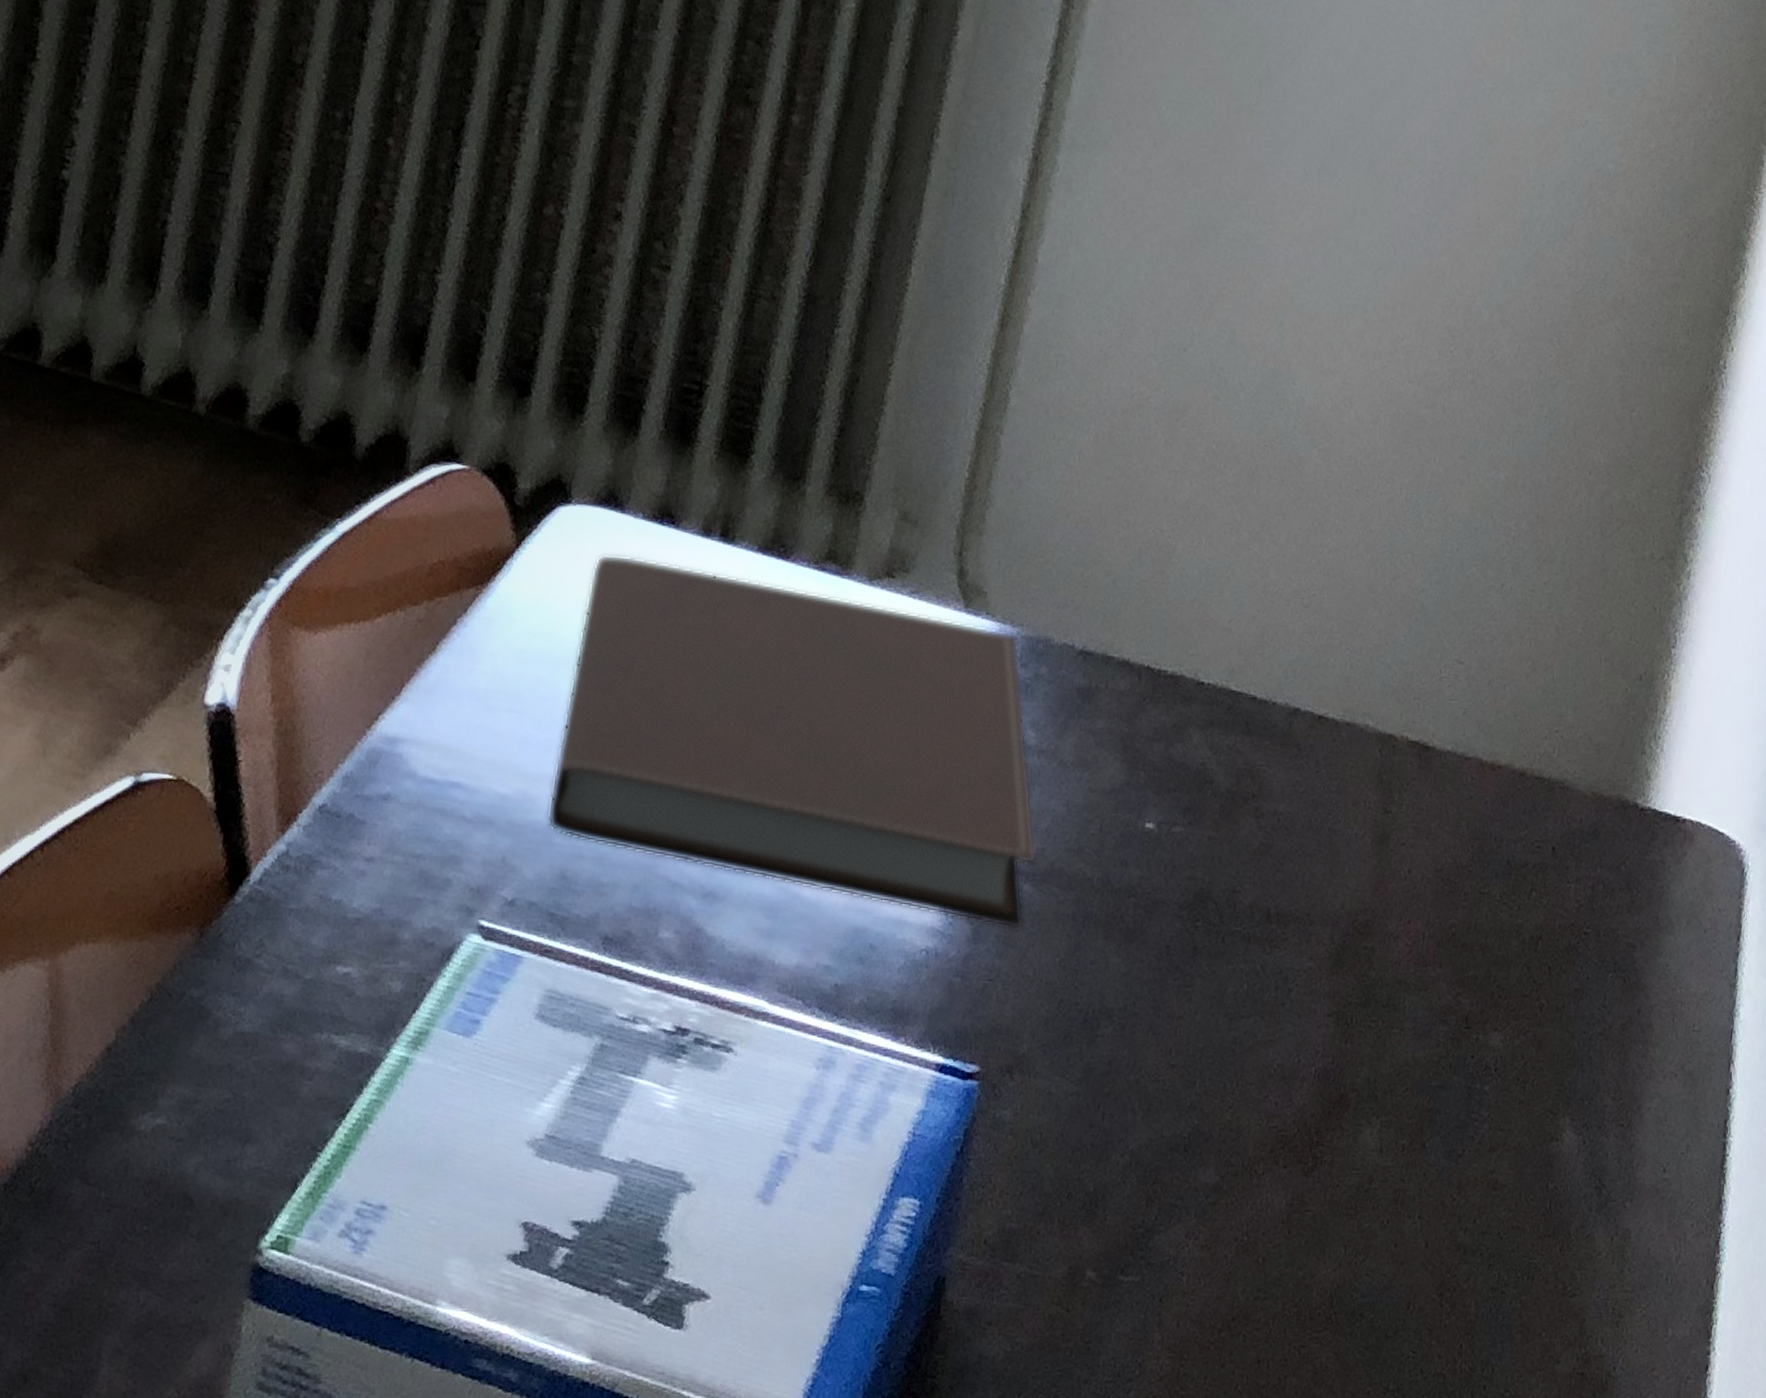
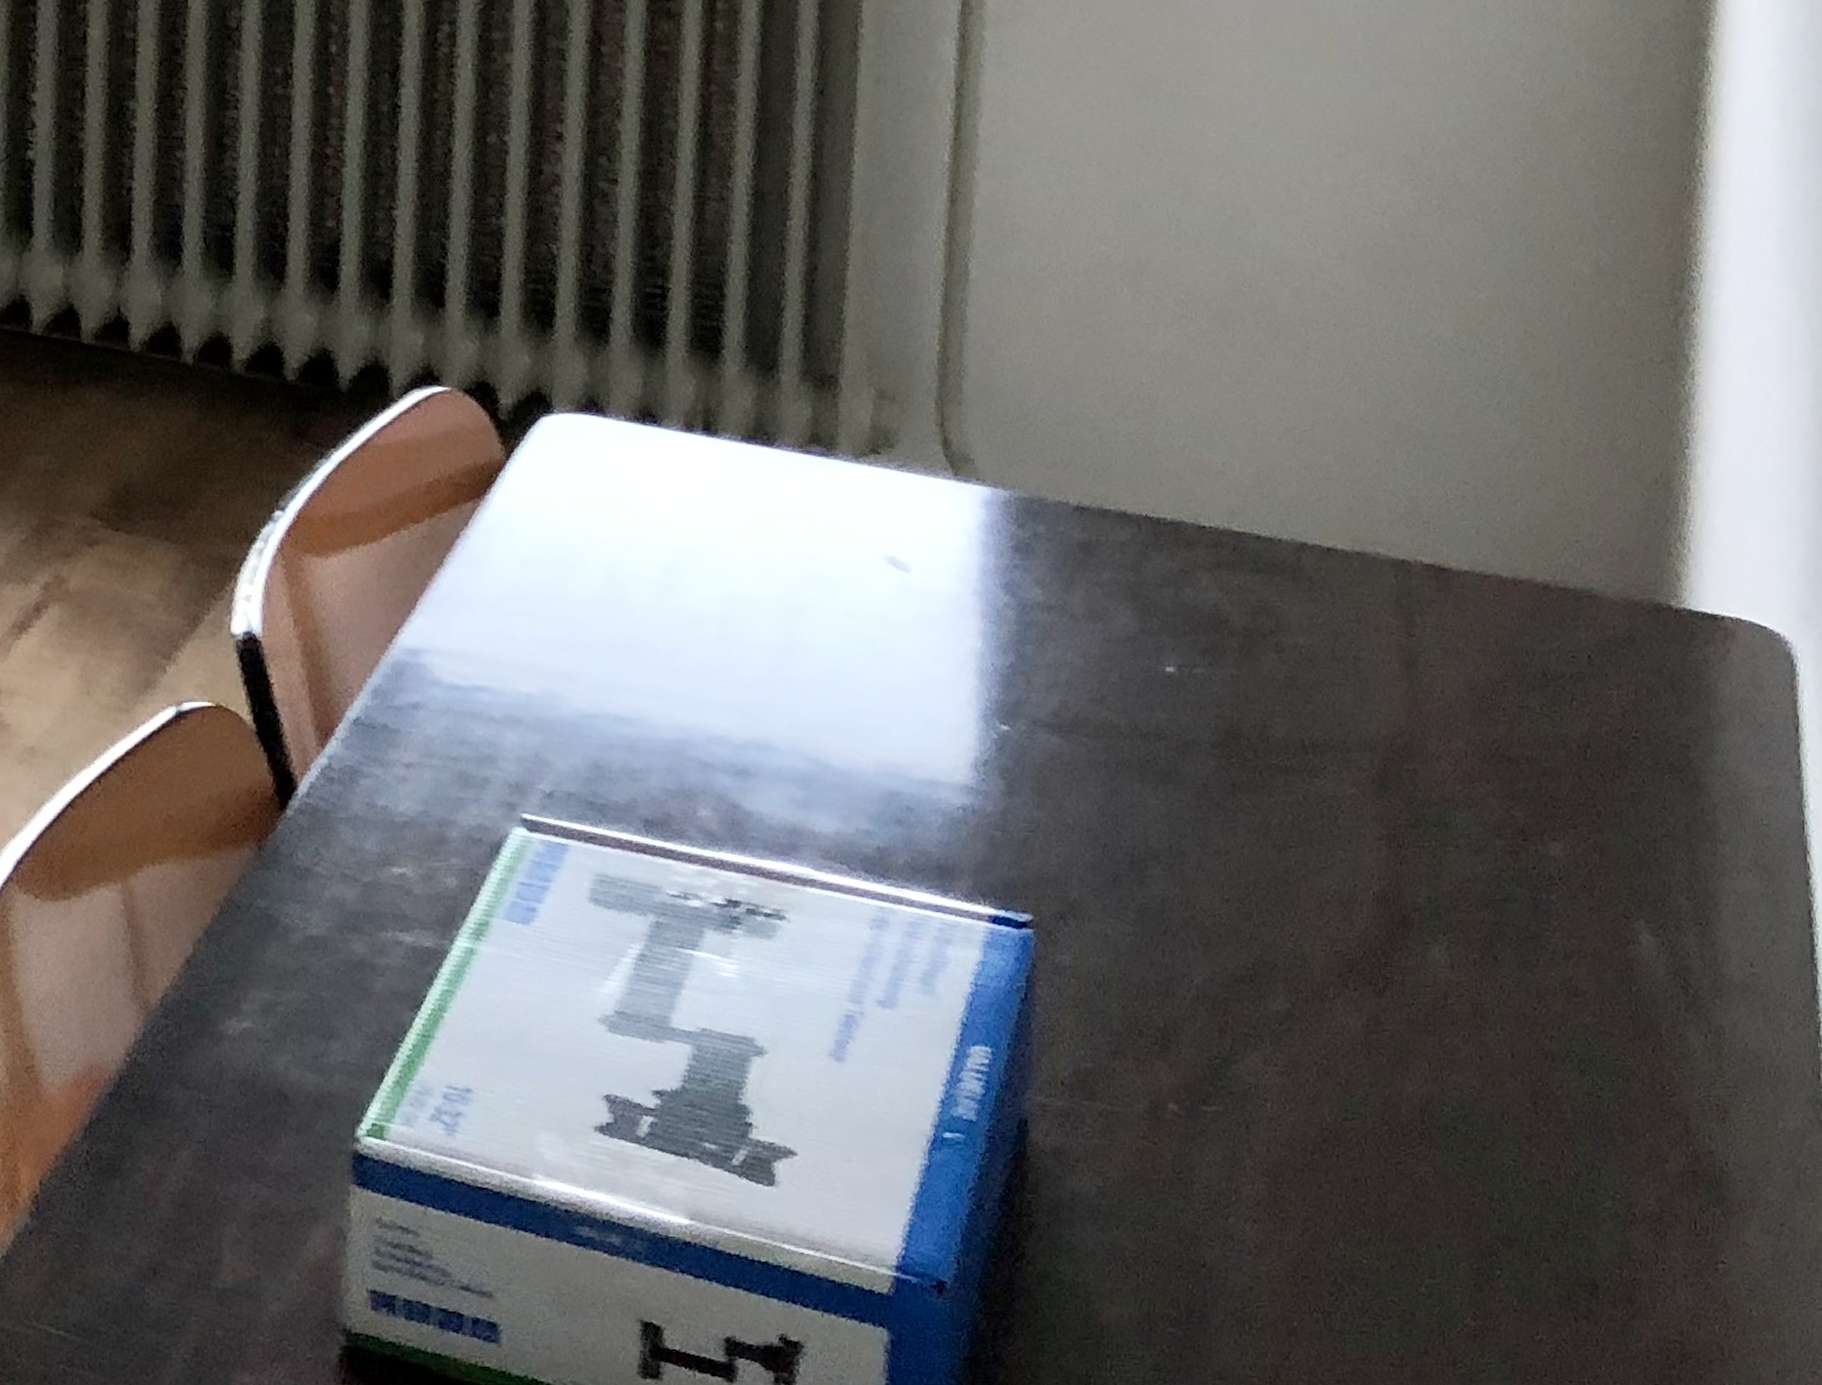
notebook: present [547,554,1037,931] -> none [572,457,1061,781]

